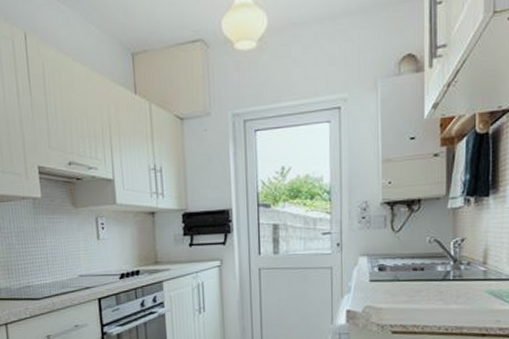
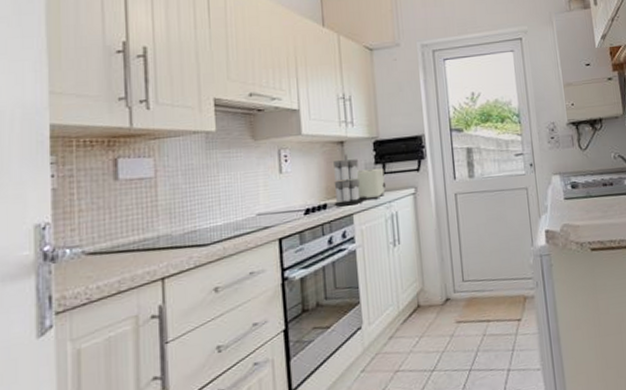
spice rack: none [145,224,171,274] -> present [334,153,362,207]
toaster: none [156,239,194,270] -> present [345,168,387,201]

